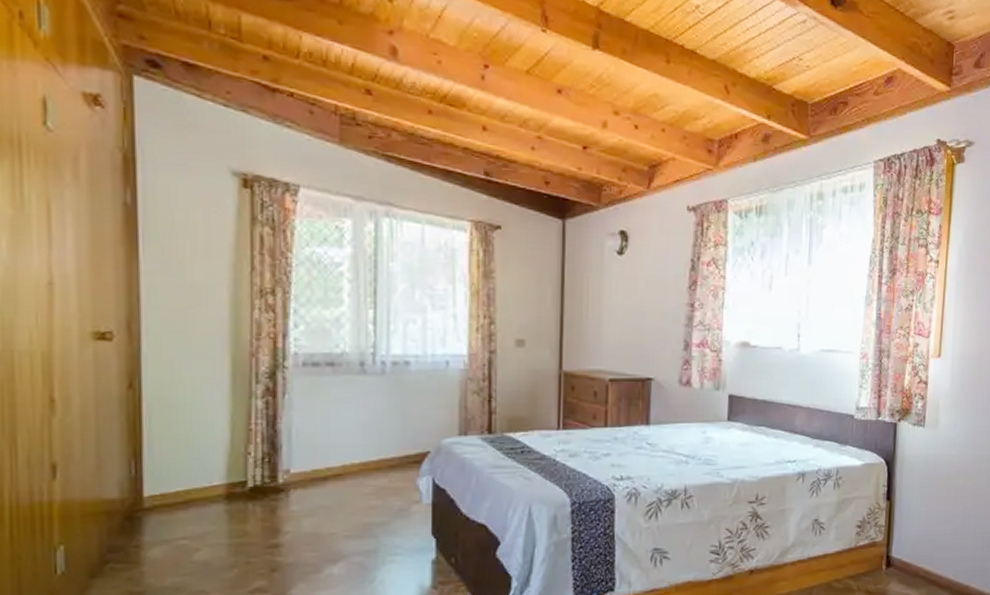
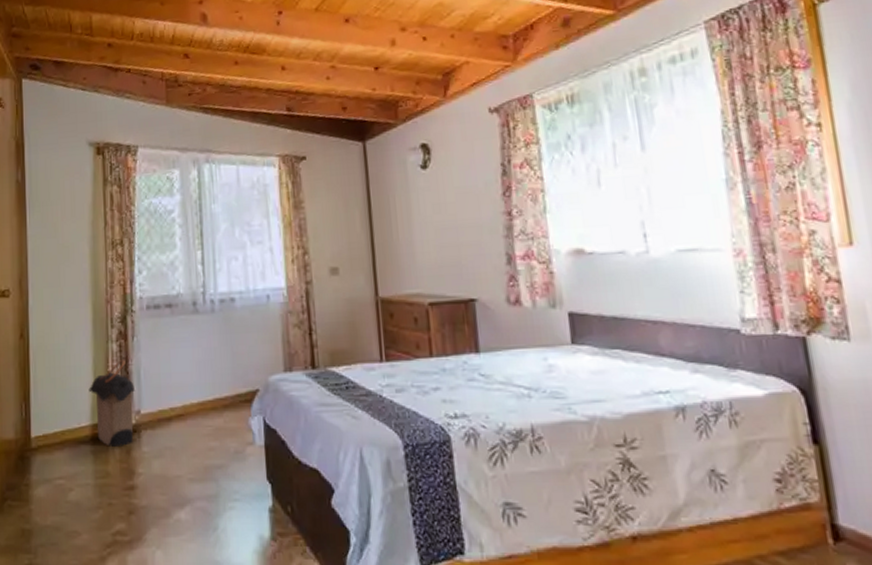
laundry hamper: none [224,416,285,506] -> present [89,359,136,447]

